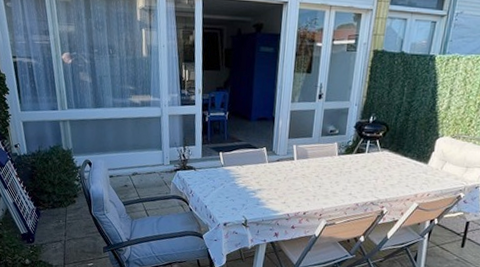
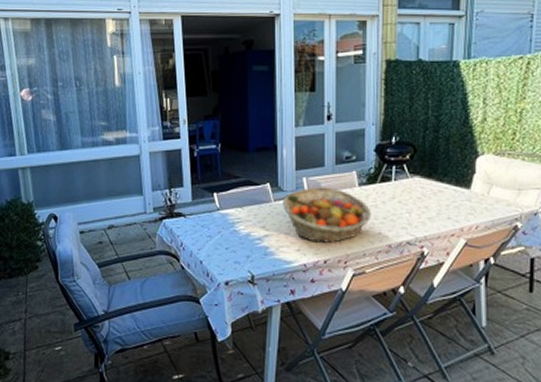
fruit basket: none [275,153,346,199] -> present [282,187,372,243]

